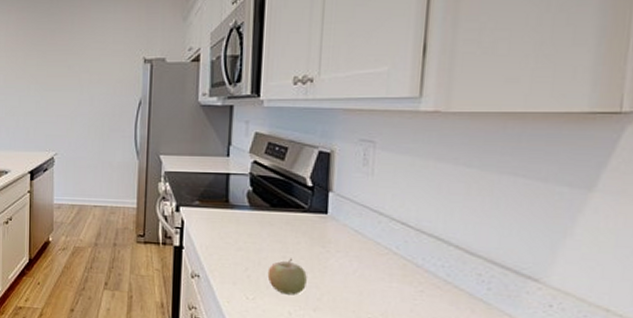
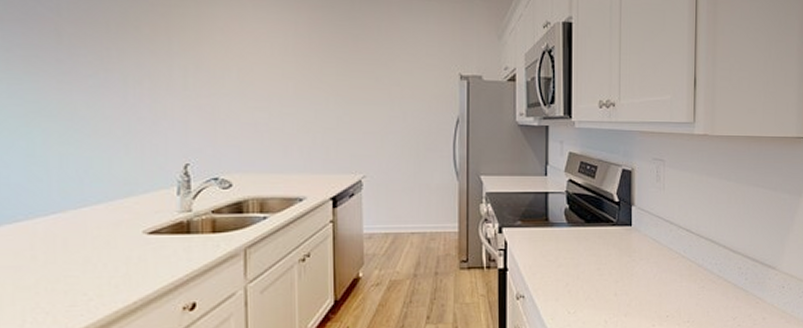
fruit: present [267,258,307,295] -> none [585,269,618,305]

